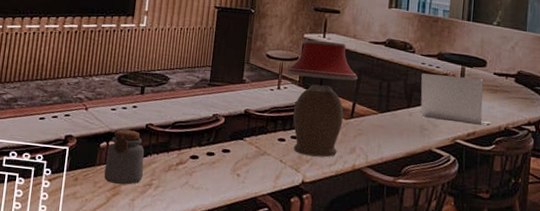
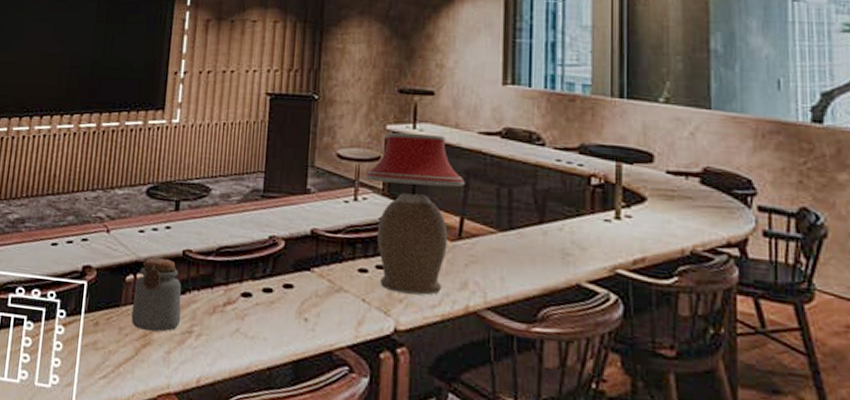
laptop: present [420,73,492,125] -> none [557,174,670,248]

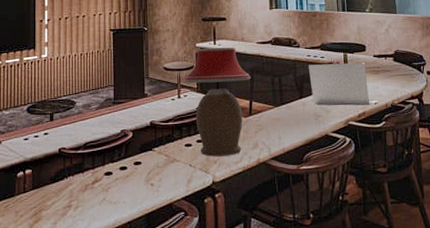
jar: present [131,257,182,332] -> none [24,156,62,210]
laptop: none [557,174,670,248] -> present [309,63,379,106]

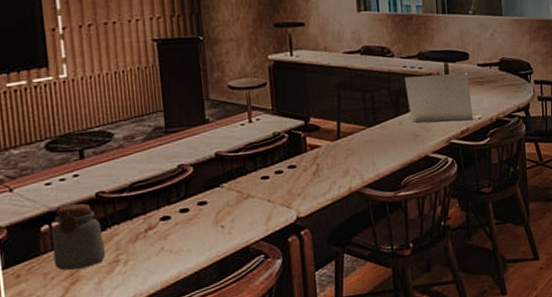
jar: none [24,156,62,210] -> present [51,203,106,271]
table lamp: present [185,47,251,157] -> none [256,58,337,190]

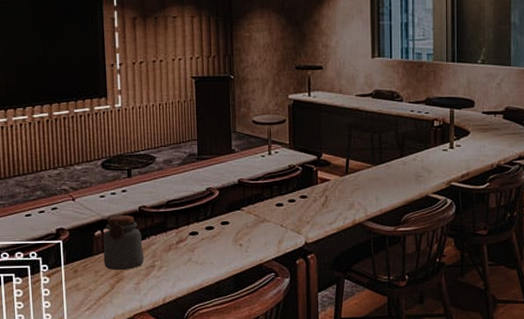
laptop: present [405,73,483,124] -> none [412,120,484,166]

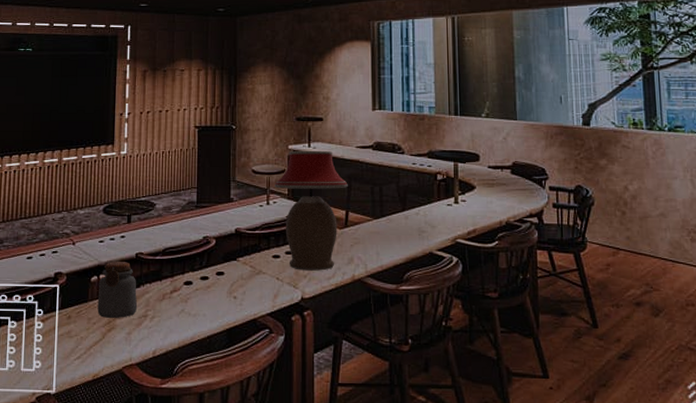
table lamp: none [276,99,348,217] -> present [275,150,348,271]

